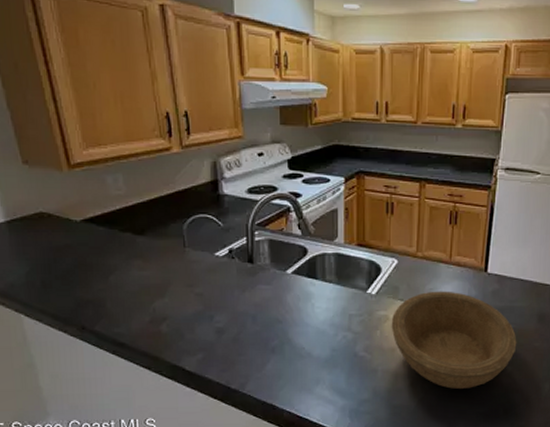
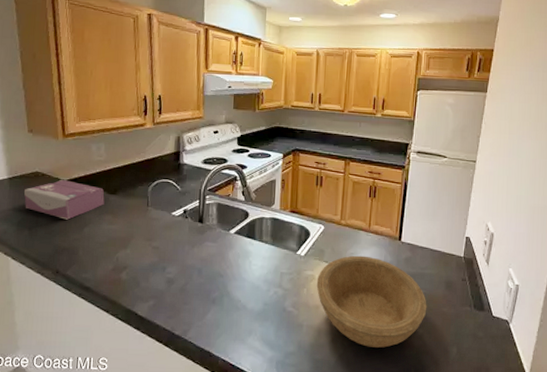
tissue box: none [27,221,131,268] -> present [23,180,105,220]

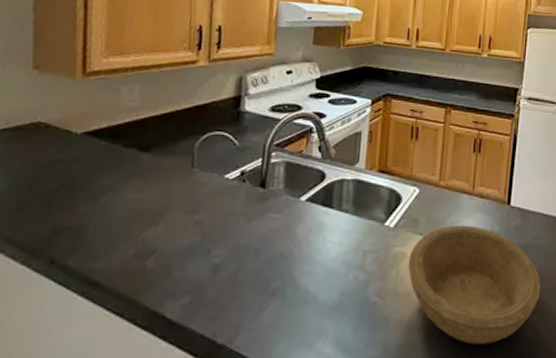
tissue box: present [23,180,105,220] -> none [15,133,134,187]

